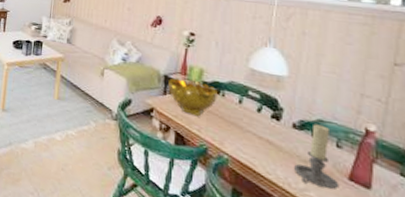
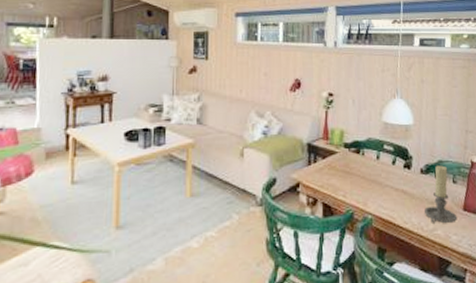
decorative bowl: present [168,77,217,116] -> none [312,143,358,181]

